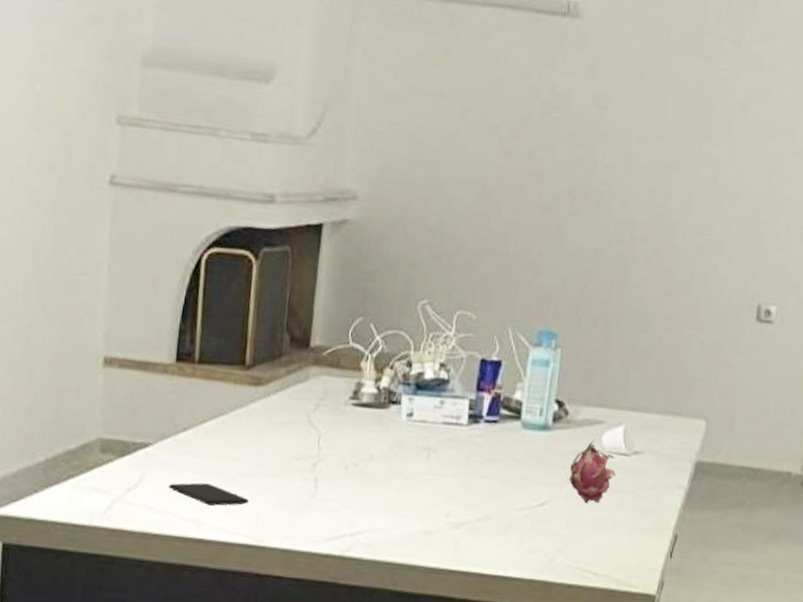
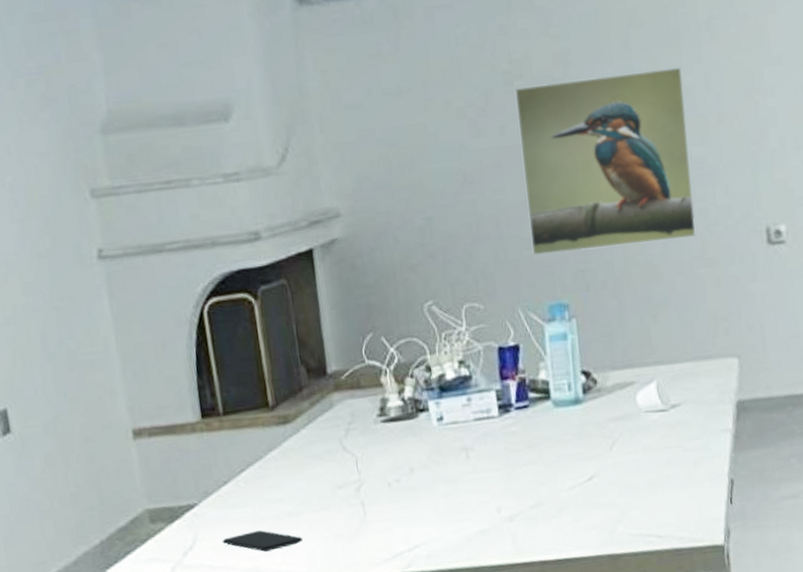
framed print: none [533,119,710,299] -> present [514,66,696,256]
fruit: present [569,439,616,502] -> none [610,402,658,467]

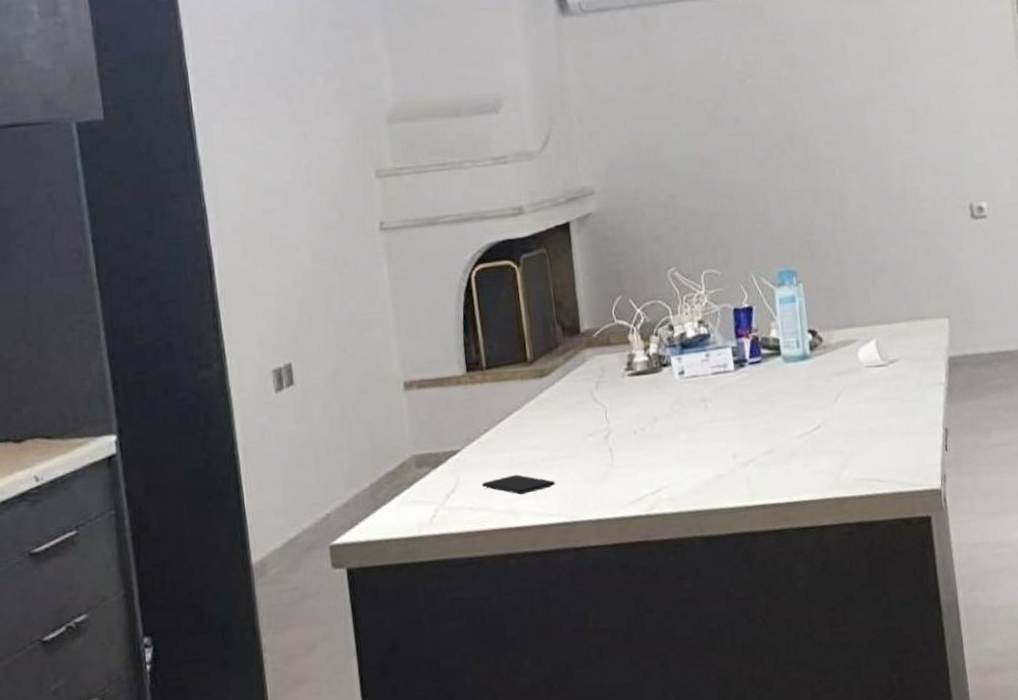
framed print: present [514,66,696,256] -> none [747,67,908,228]

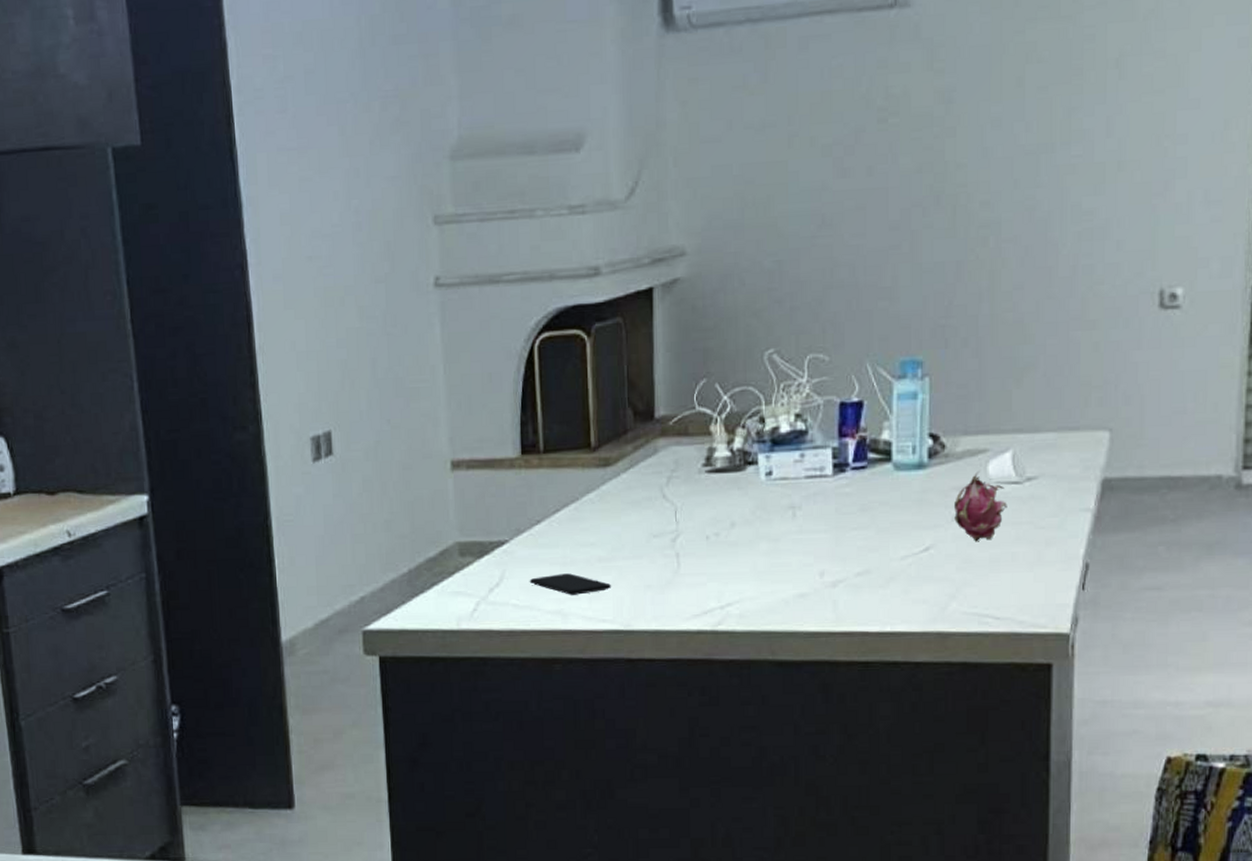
fruit: none [835,358,878,417] -> present [954,471,1007,541]

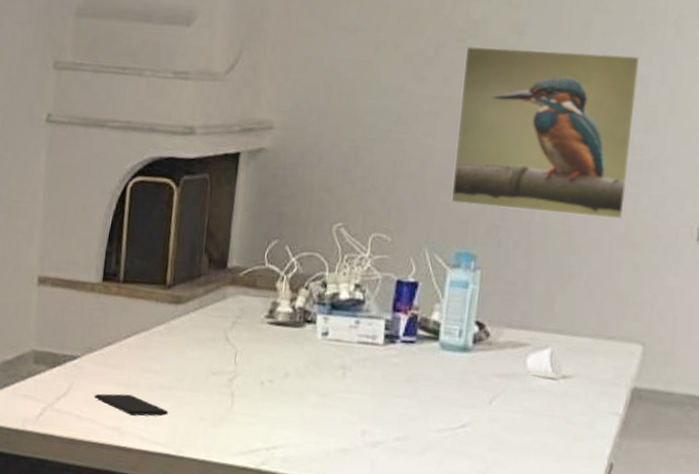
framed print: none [888,108,1081,307] -> present [450,46,639,220]
fruit: present [954,471,1007,541] -> none [491,362,542,426]

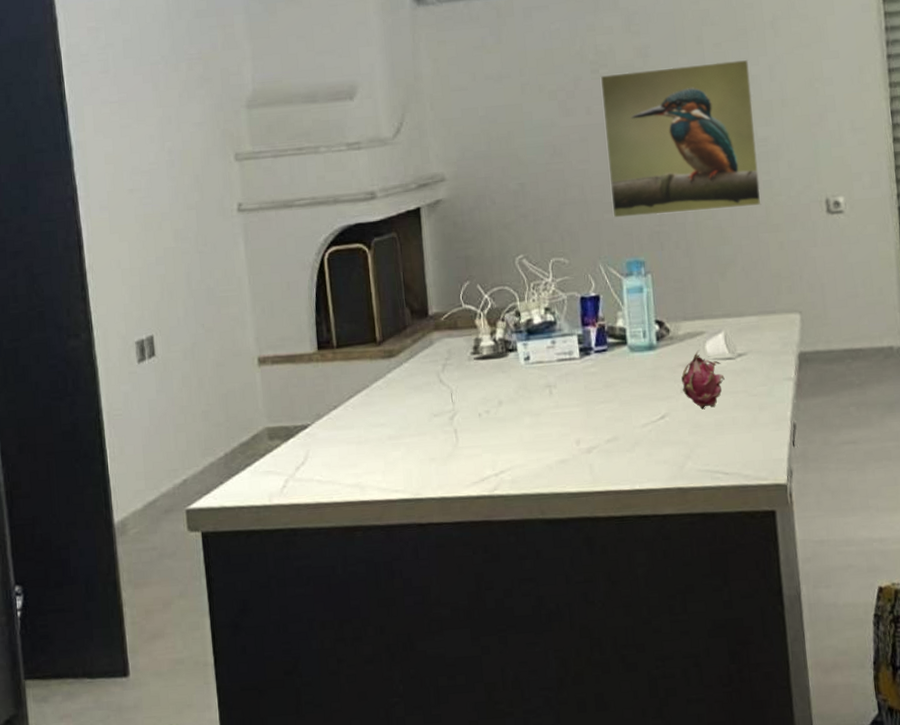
smartphone: present [94,393,169,417] -> none [330,451,402,470]
fruit: none [491,362,542,426] -> present [681,350,725,409]

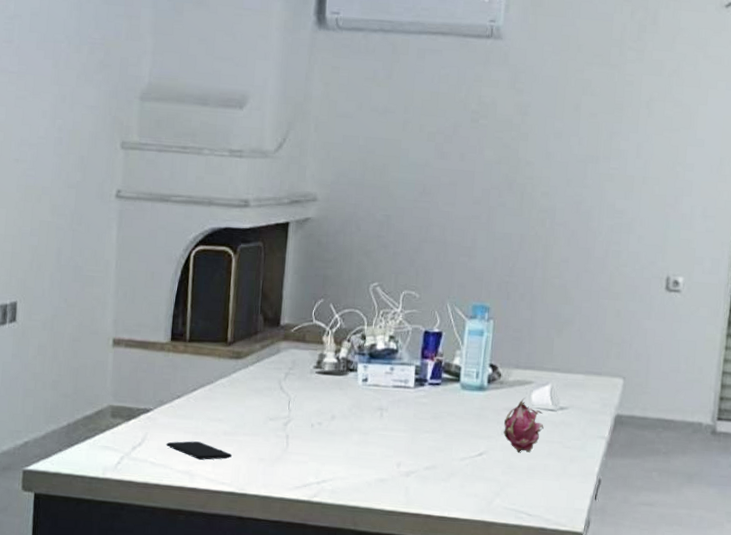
smartphone: none [330,451,402,470] -> present [166,441,233,460]
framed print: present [600,59,761,218] -> none [468,125,619,273]

